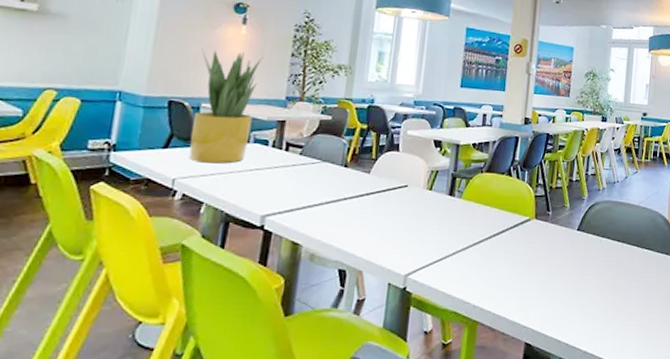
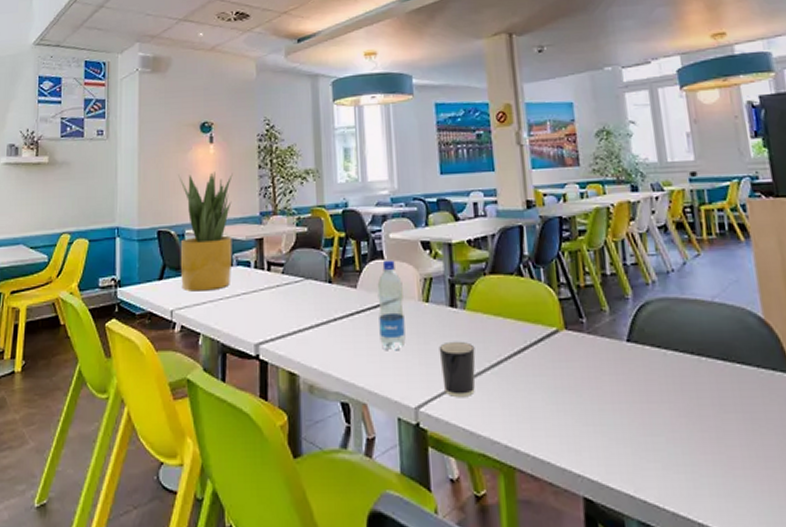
bottle: none [383,152,412,228] -> present [377,260,406,351]
mug: none [432,223,464,268] -> present [439,341,476,398]

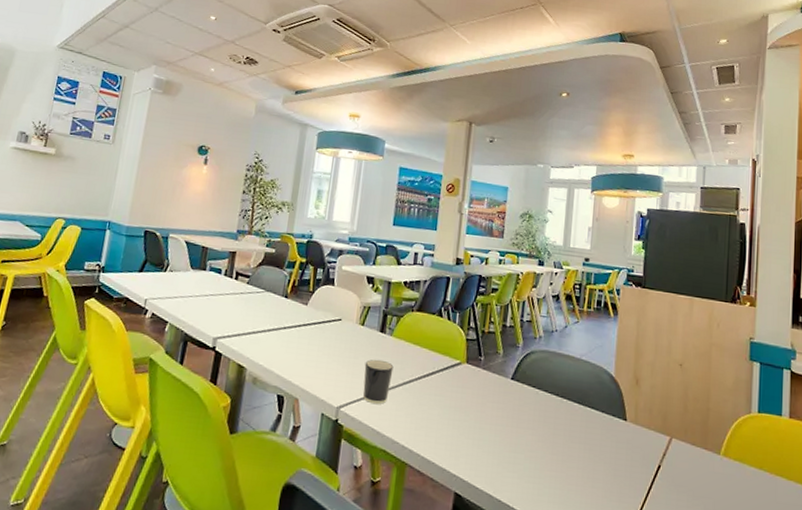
planter: present [178,172,233,292] -> none [158,187,220,288]
bottle: present [377,260,406,351] -> none [318,286,346,361]

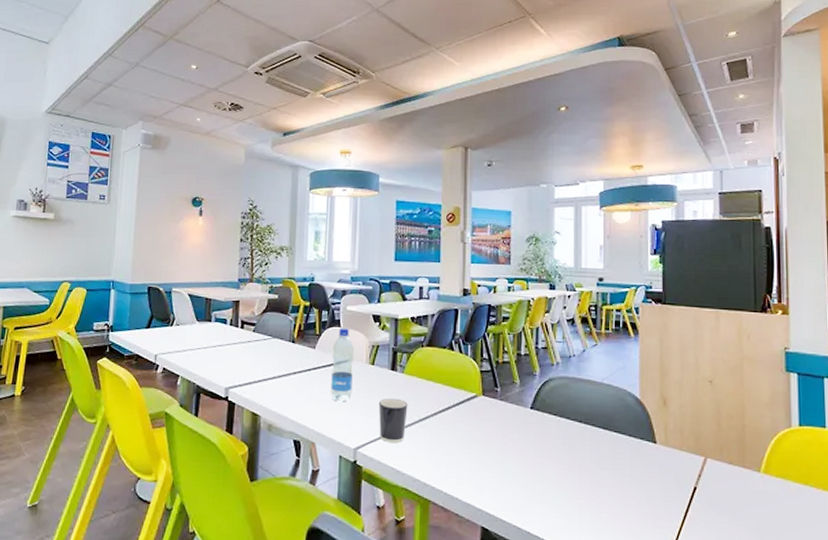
bottle: none [318,286,346,361] -> present [331,328,354,402]

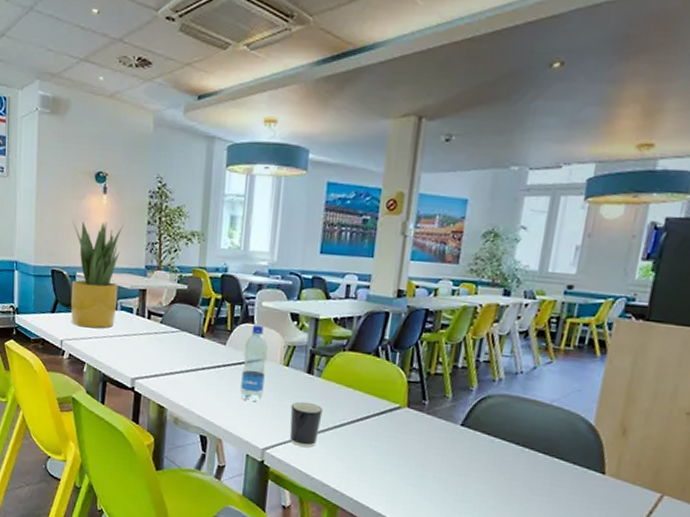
planter: none [165,241,217,341] -> present [70,221,123,329]

